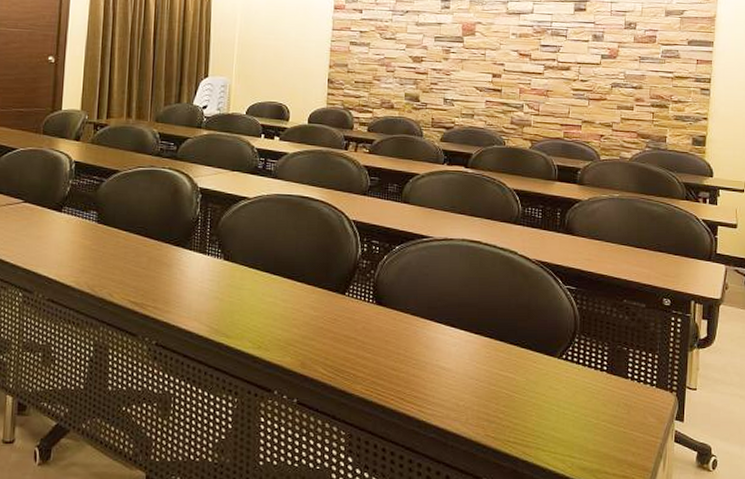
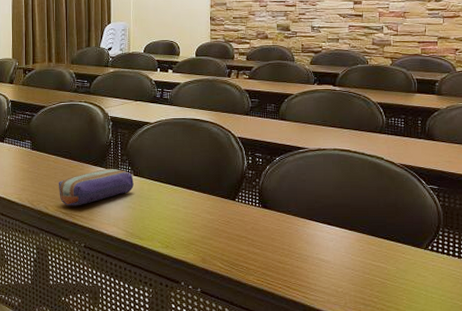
pencil case: none [128,250,223,295] -> present [58,168,134,206]

